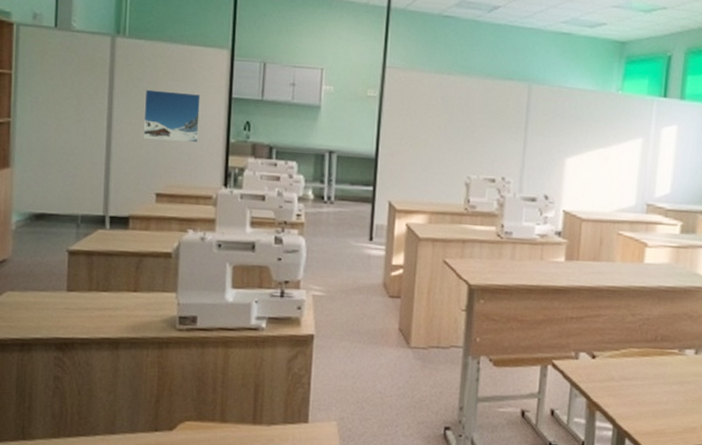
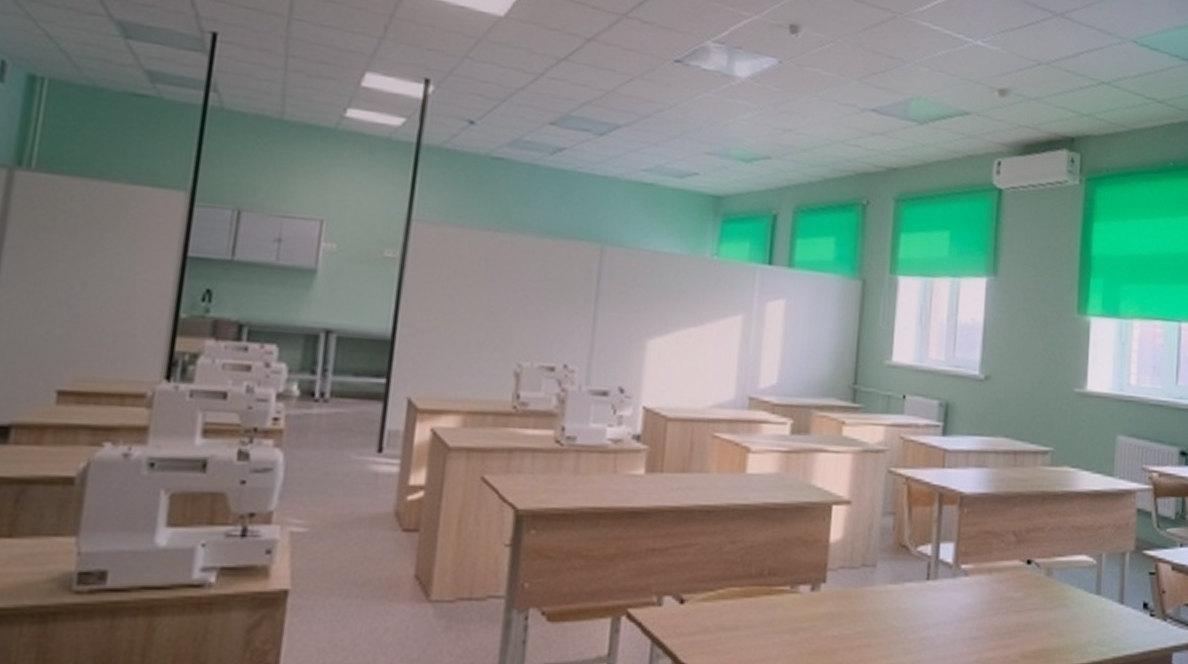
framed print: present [143,89,202,142] -> none [44,243,141,318]

